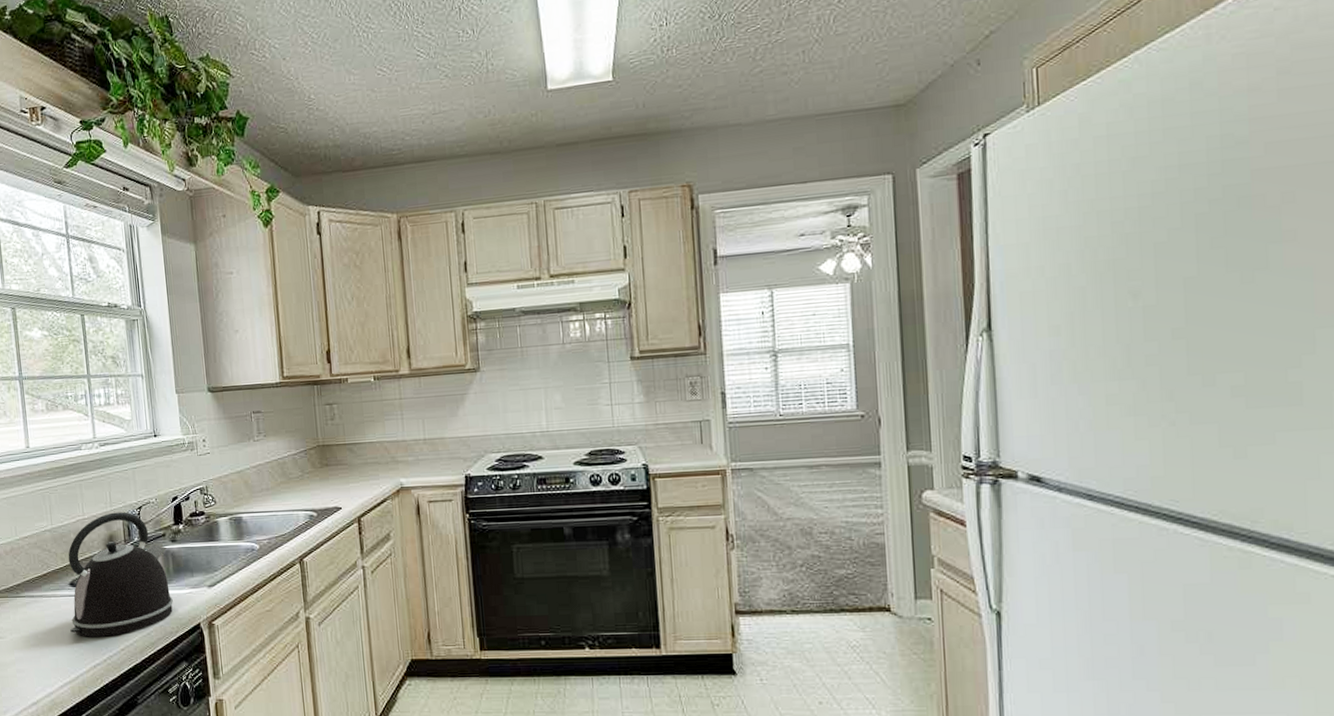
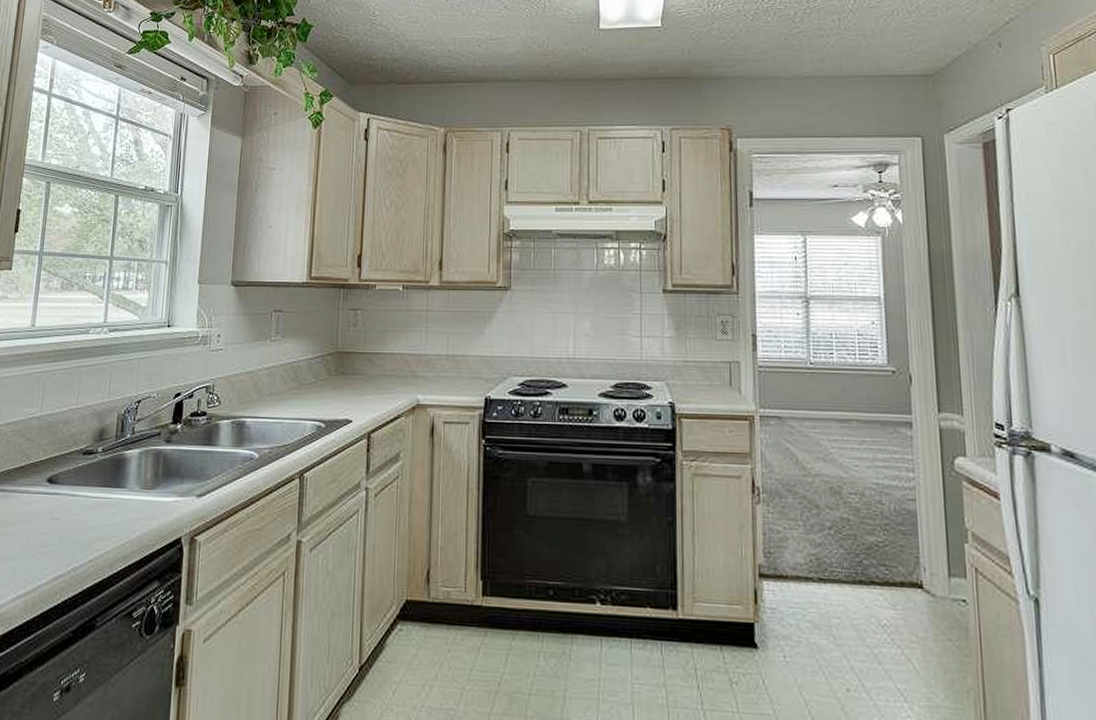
kettle: present [68,512,173,637] -> none [37,404,159,544]

